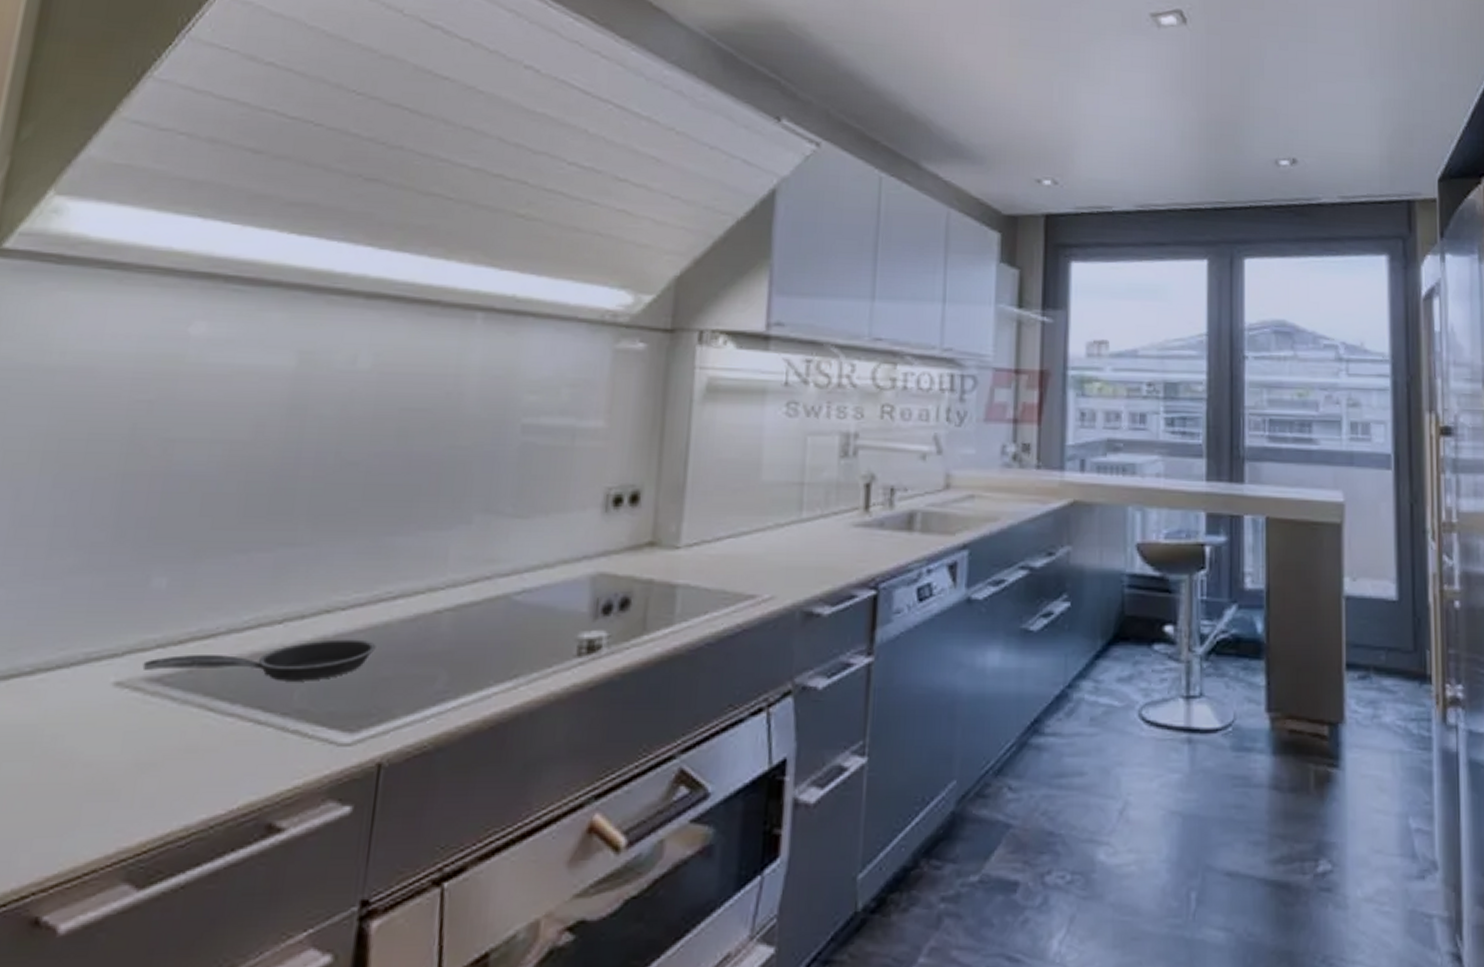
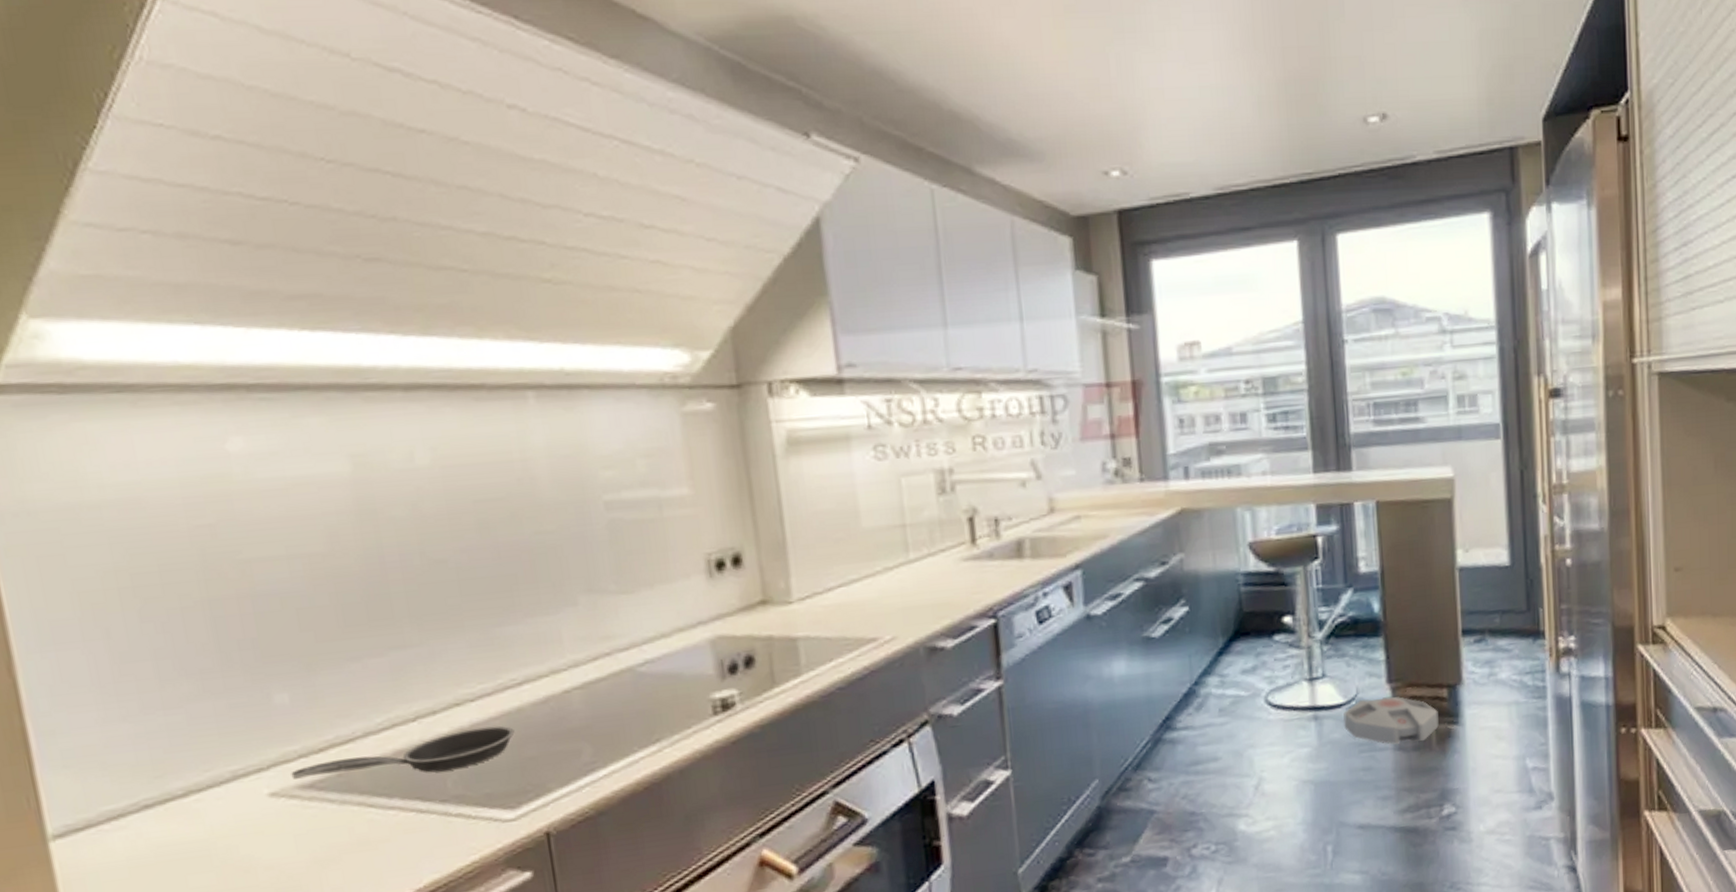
robot vacuum: none [1217,727,1318,782] -> present [1343,696,1439,745]

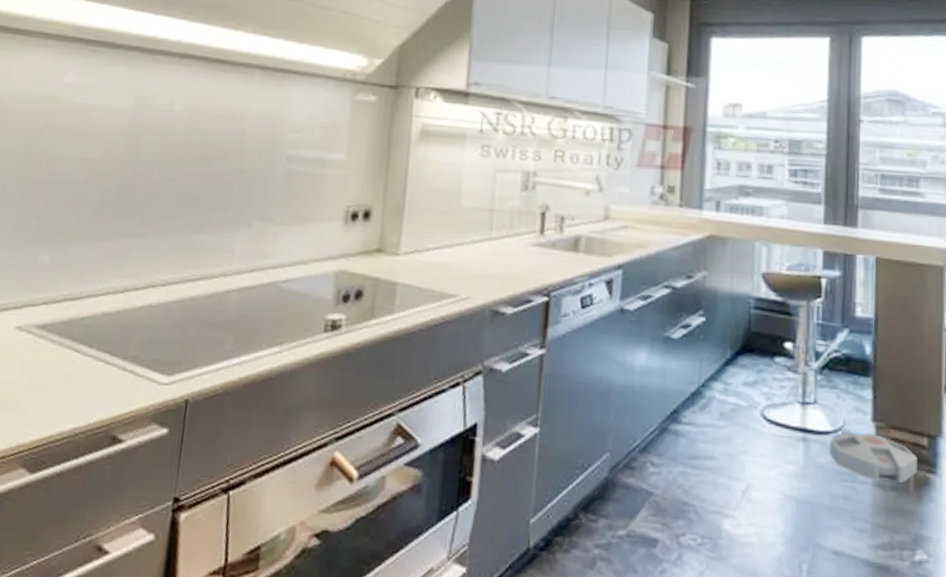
frying pan: present [291,726,515,779] -> none [33,306,185,336]

